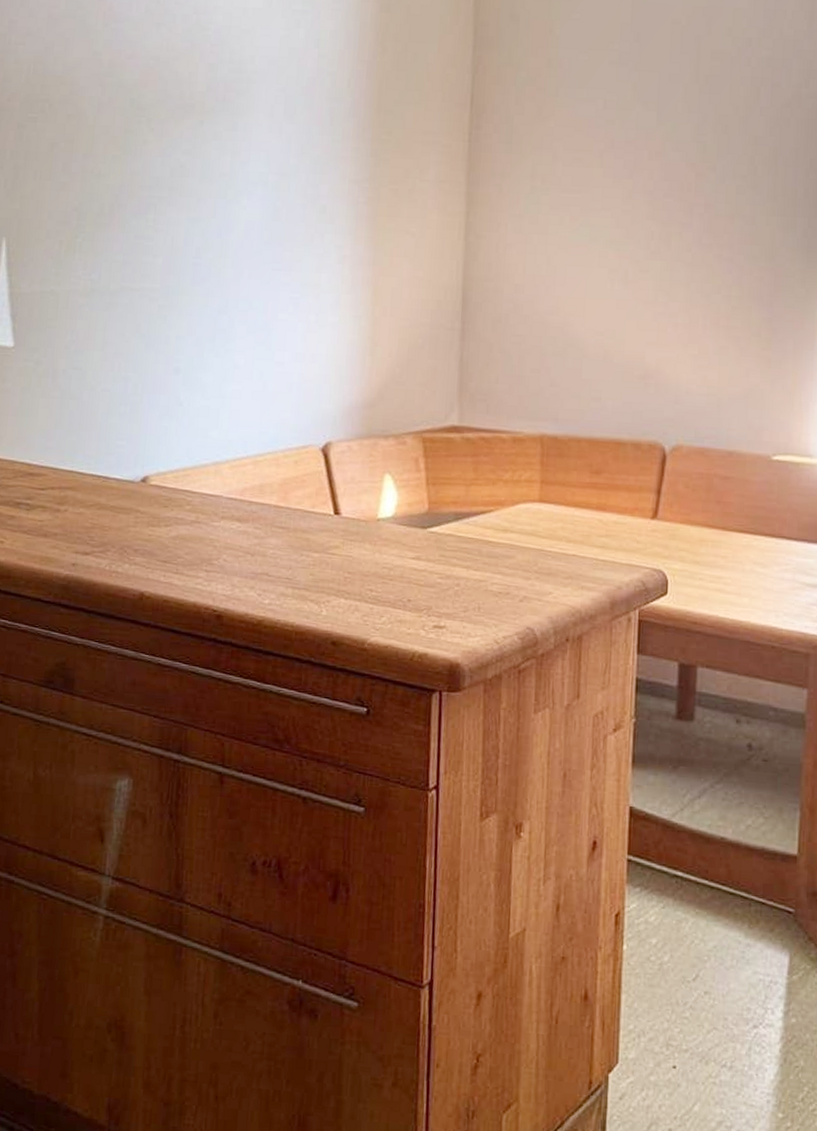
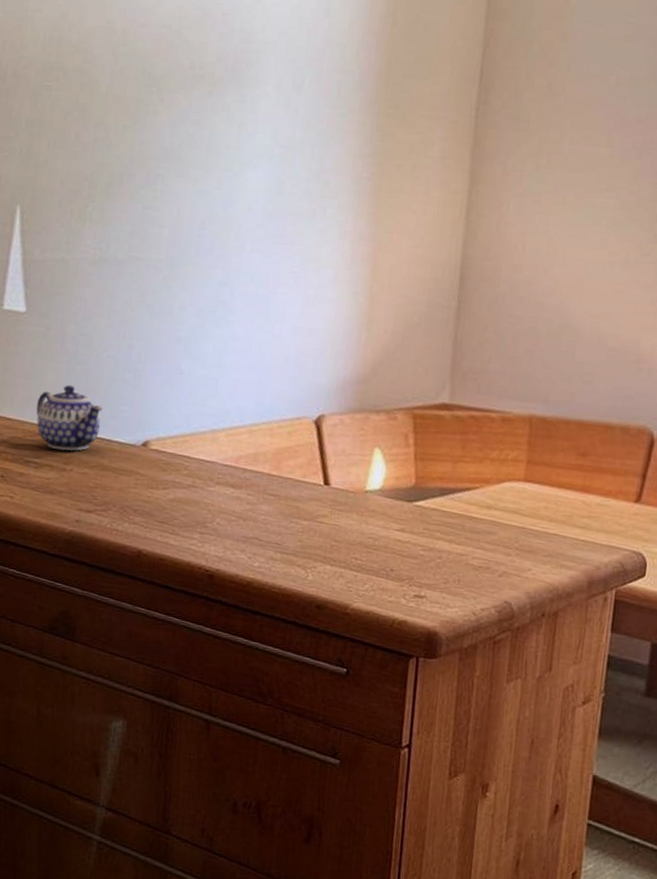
teapot: none [26,421,98,490] -> present [36,385,103,451]

